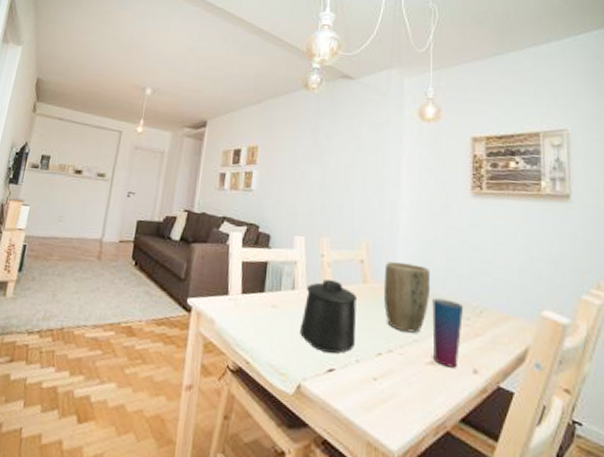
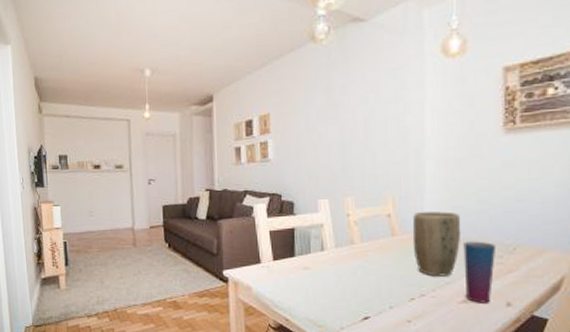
mug: present [300,279,358,354] -> none [333,237,387,303]

